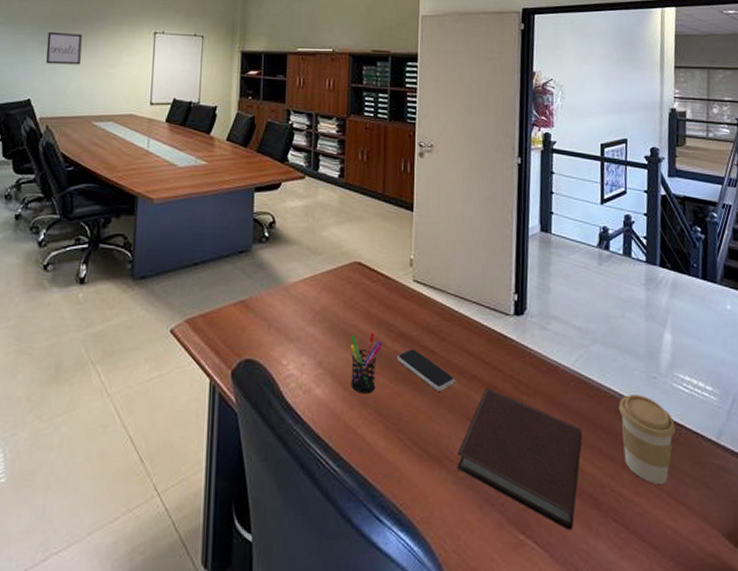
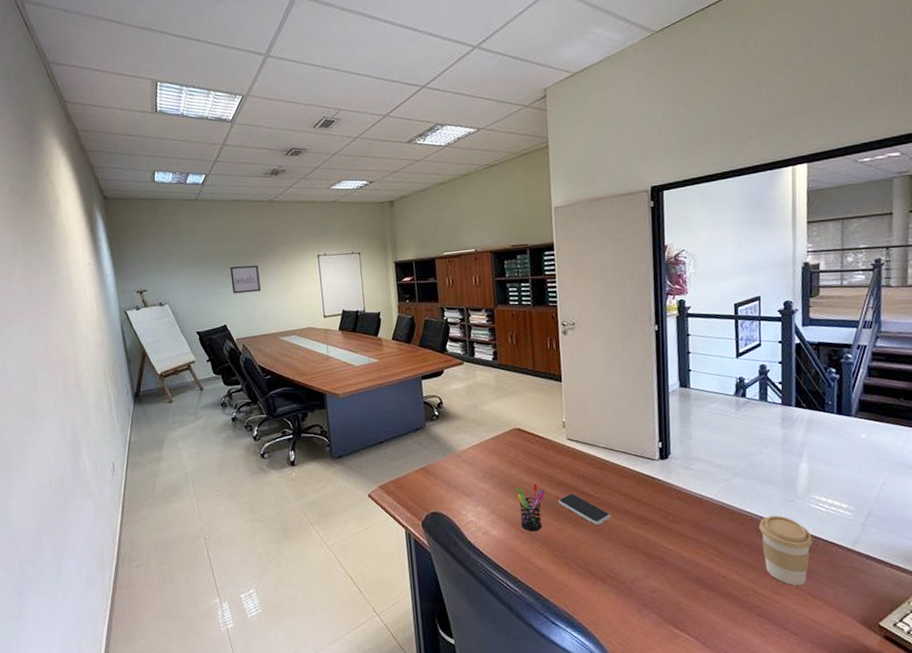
notebook: present [456,388,582,531] -> none [616,520,727,625]

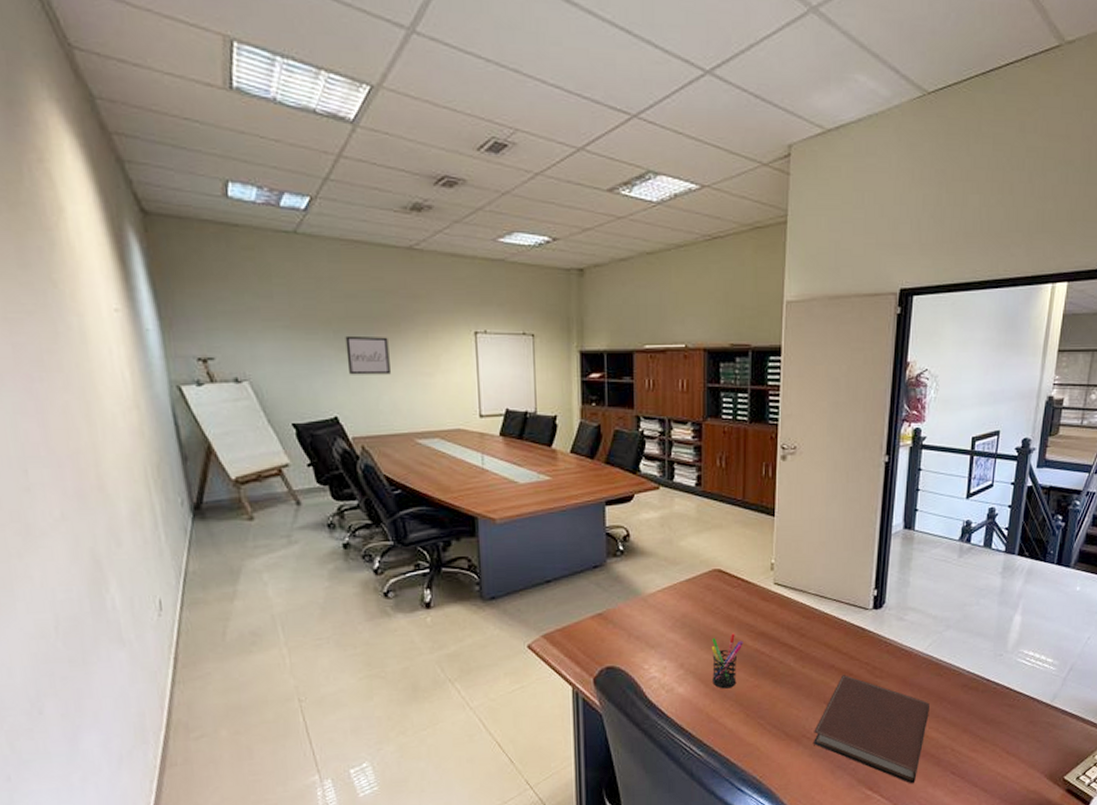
smartphone: present [558,493,610,525] -> none [758,646,813,681]
notebook: none [616,520,727,625] -> present [812,675,930,784]
coffee cup: present [759,515,813,585] -> none [965,670,1015,742]

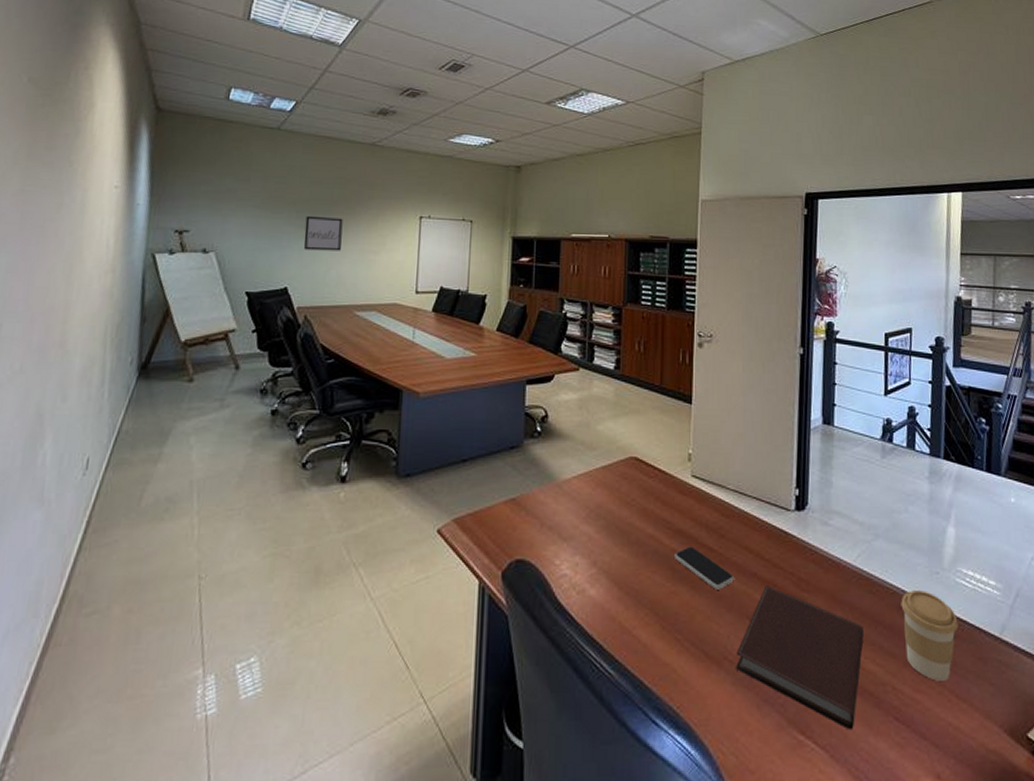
pen holder: present [711,633,743,689] -> none [625,529,660,594]
smartphone: none [758,646,813,681] -> present [675,546,734,590]
coffee cup: none [965,670,1015,742] -> present [901,590,959,681]

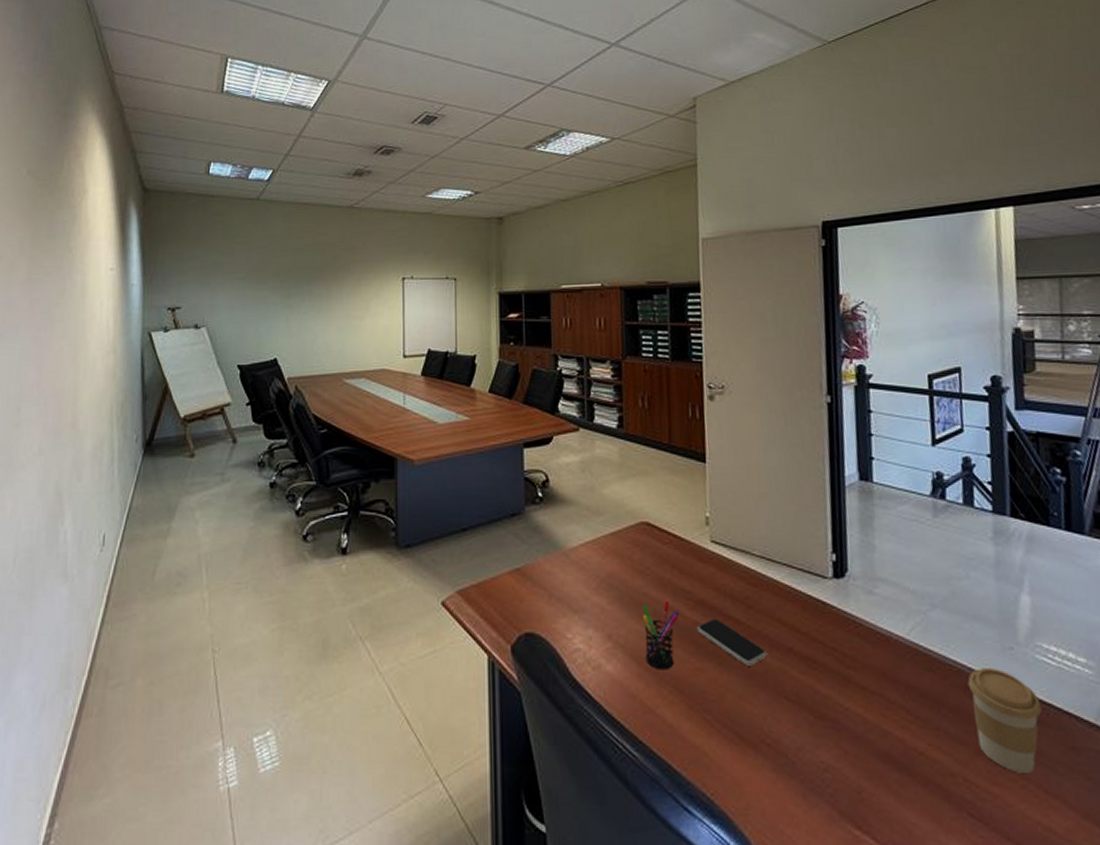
wall art: present [303,215,343,251] -> none [289,284,326,320]
pen holder: none [625,529,660,594] -> present [642,599,680,670]
notebook: present [735,586,864,730] -> none [774,662,925,826]

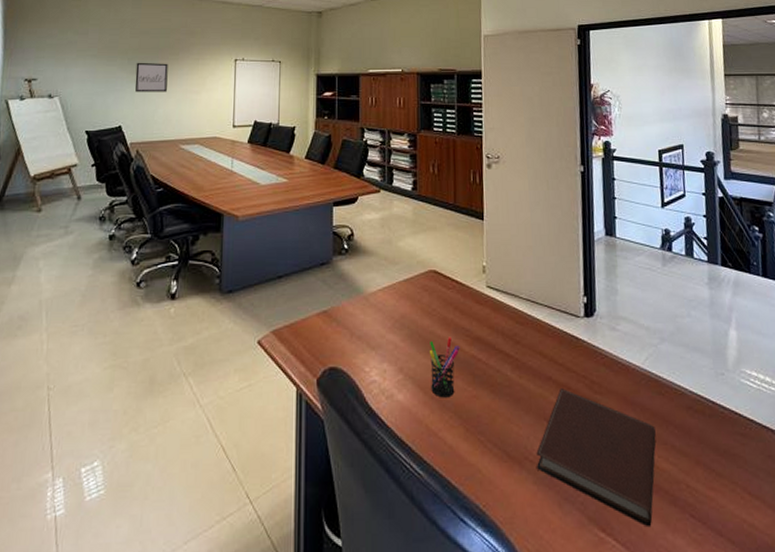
wall art: none [289,284,326,320] -> present [134,62,168,92]
smartphone: present [697,618,767,666] -> none [474,352,531,393]
notebook: none [774,662,925,826] -> present [536,389,656,528]
coffee cup: present [967,668,1042,773] -> none [689,391,746,479]

